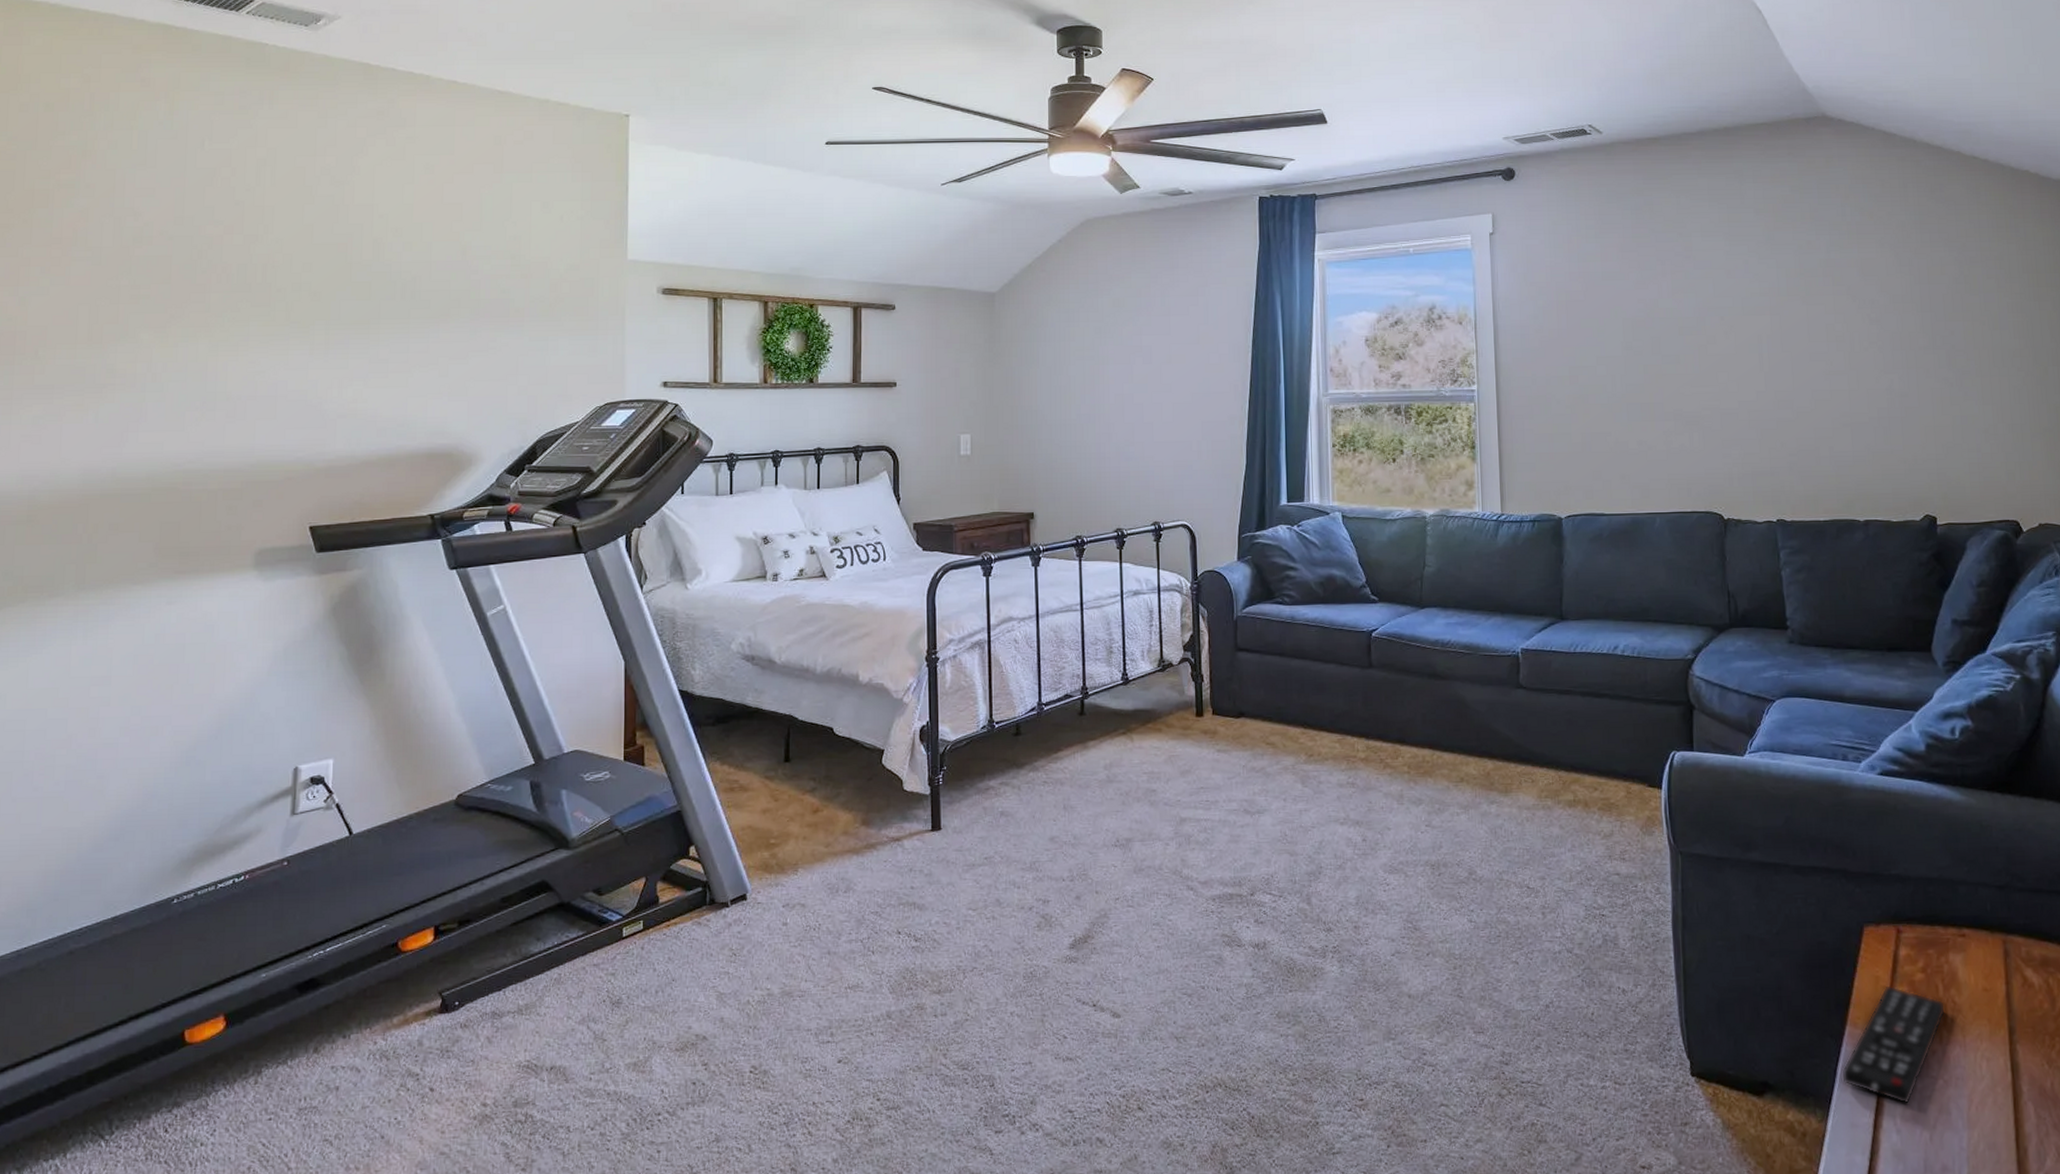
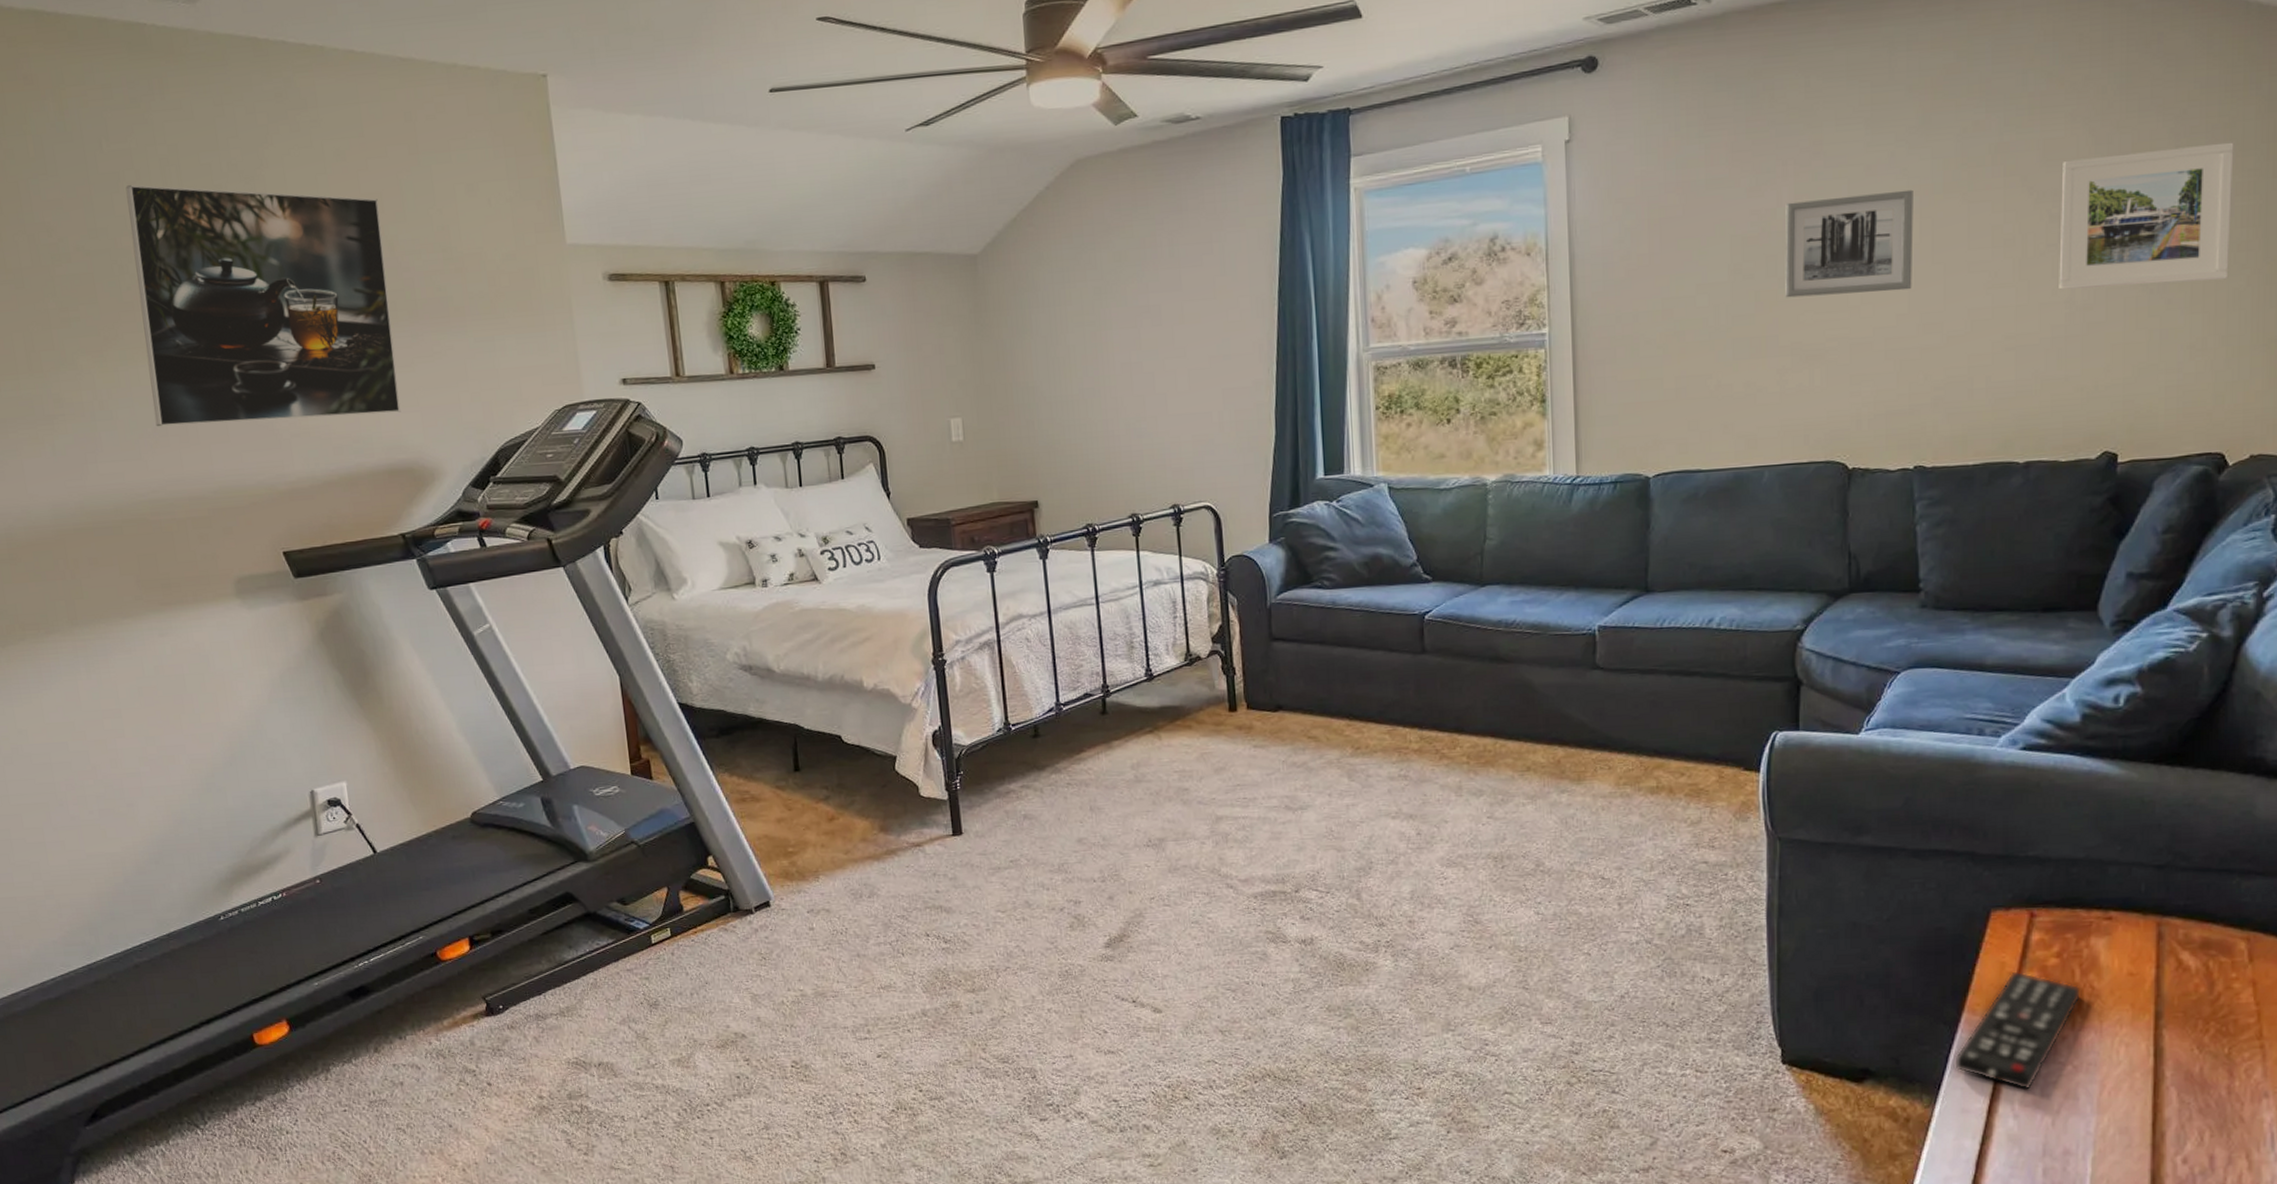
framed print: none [205,180,458,401] -> present [125,185,401,427]
wall art: none [1665,291,1767,373] -> present [1785,189,1914,298]
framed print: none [1876,271,2009,380] -> present [2059,142,2234,290]

